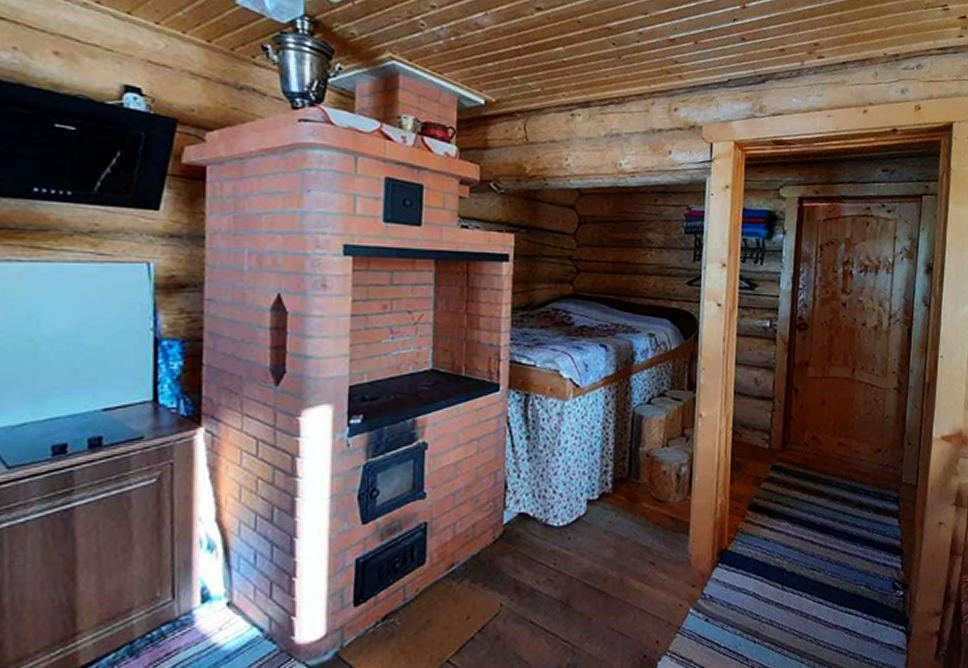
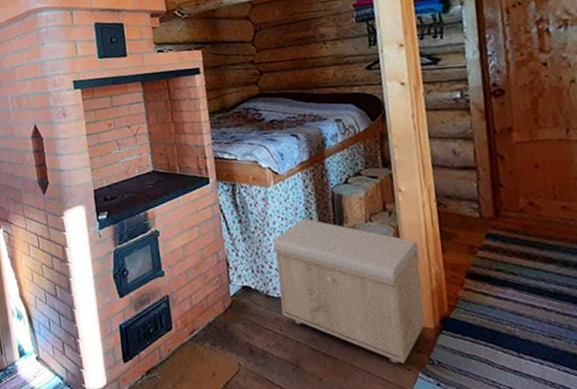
storage bench: none [559,438,709,599] -> present [272,218,425,364]

